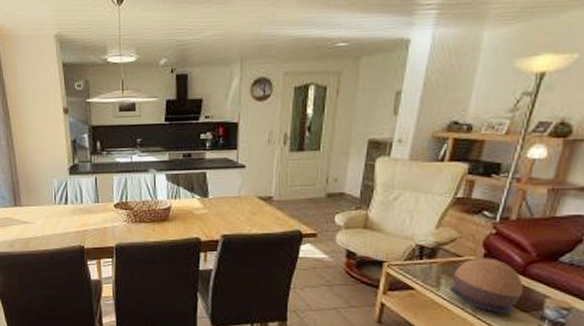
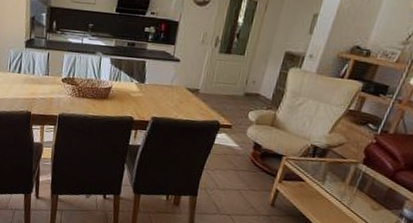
decorative bowl: present [449,258,523,313] -> none [332,161,391,209]

